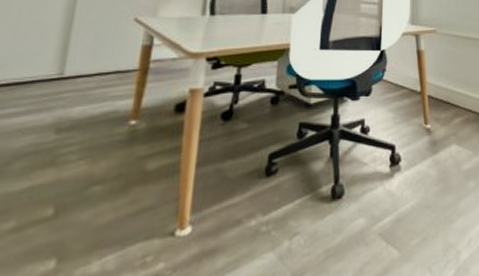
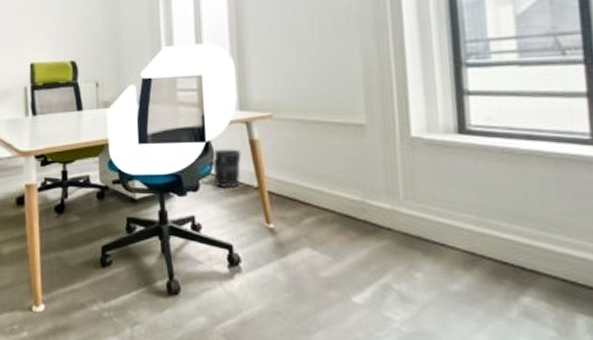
wastebasket: none [384,57,410,93] -> present [211,149,242,189]

